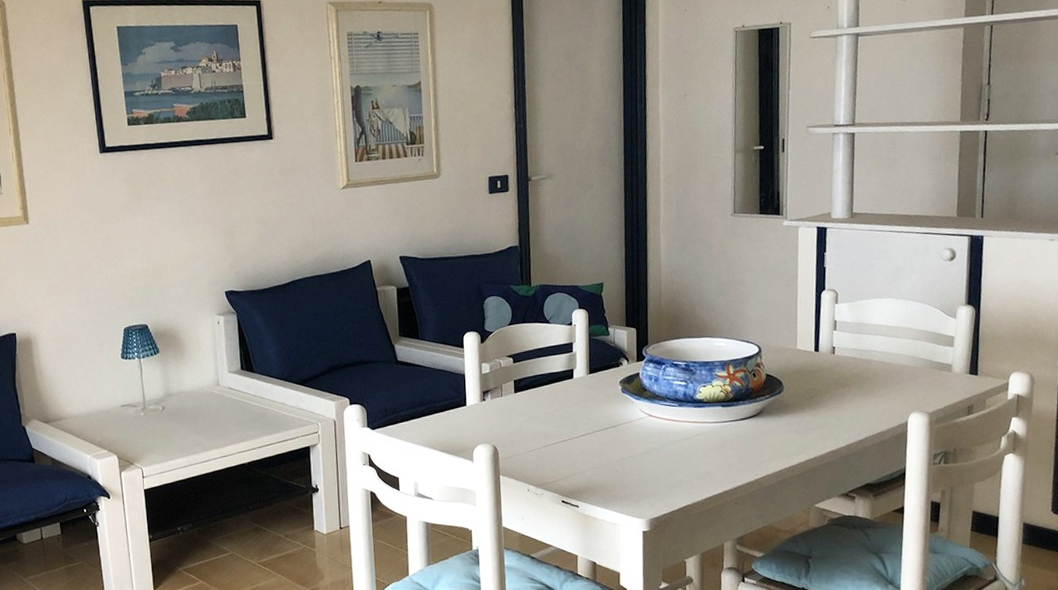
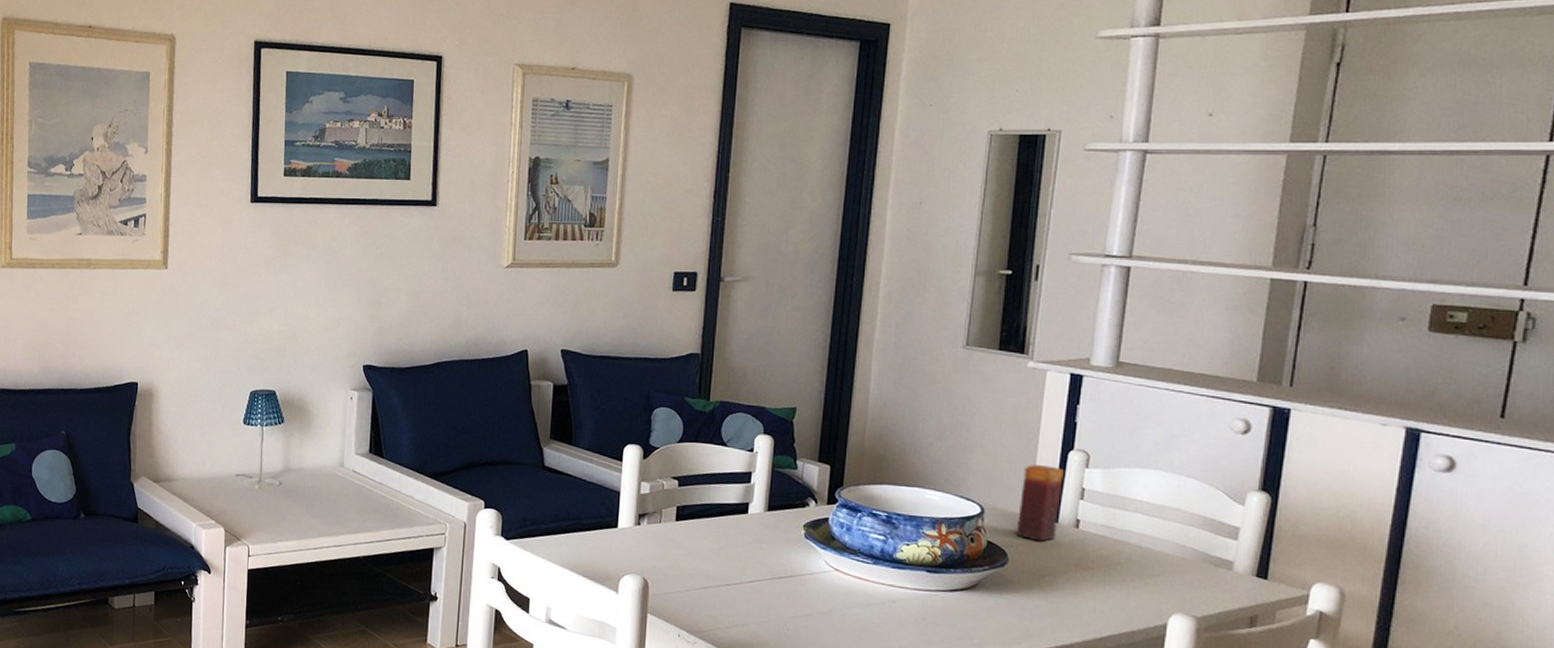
candle: none [787,305,820,369] -> present [1016,464,1064,542]

